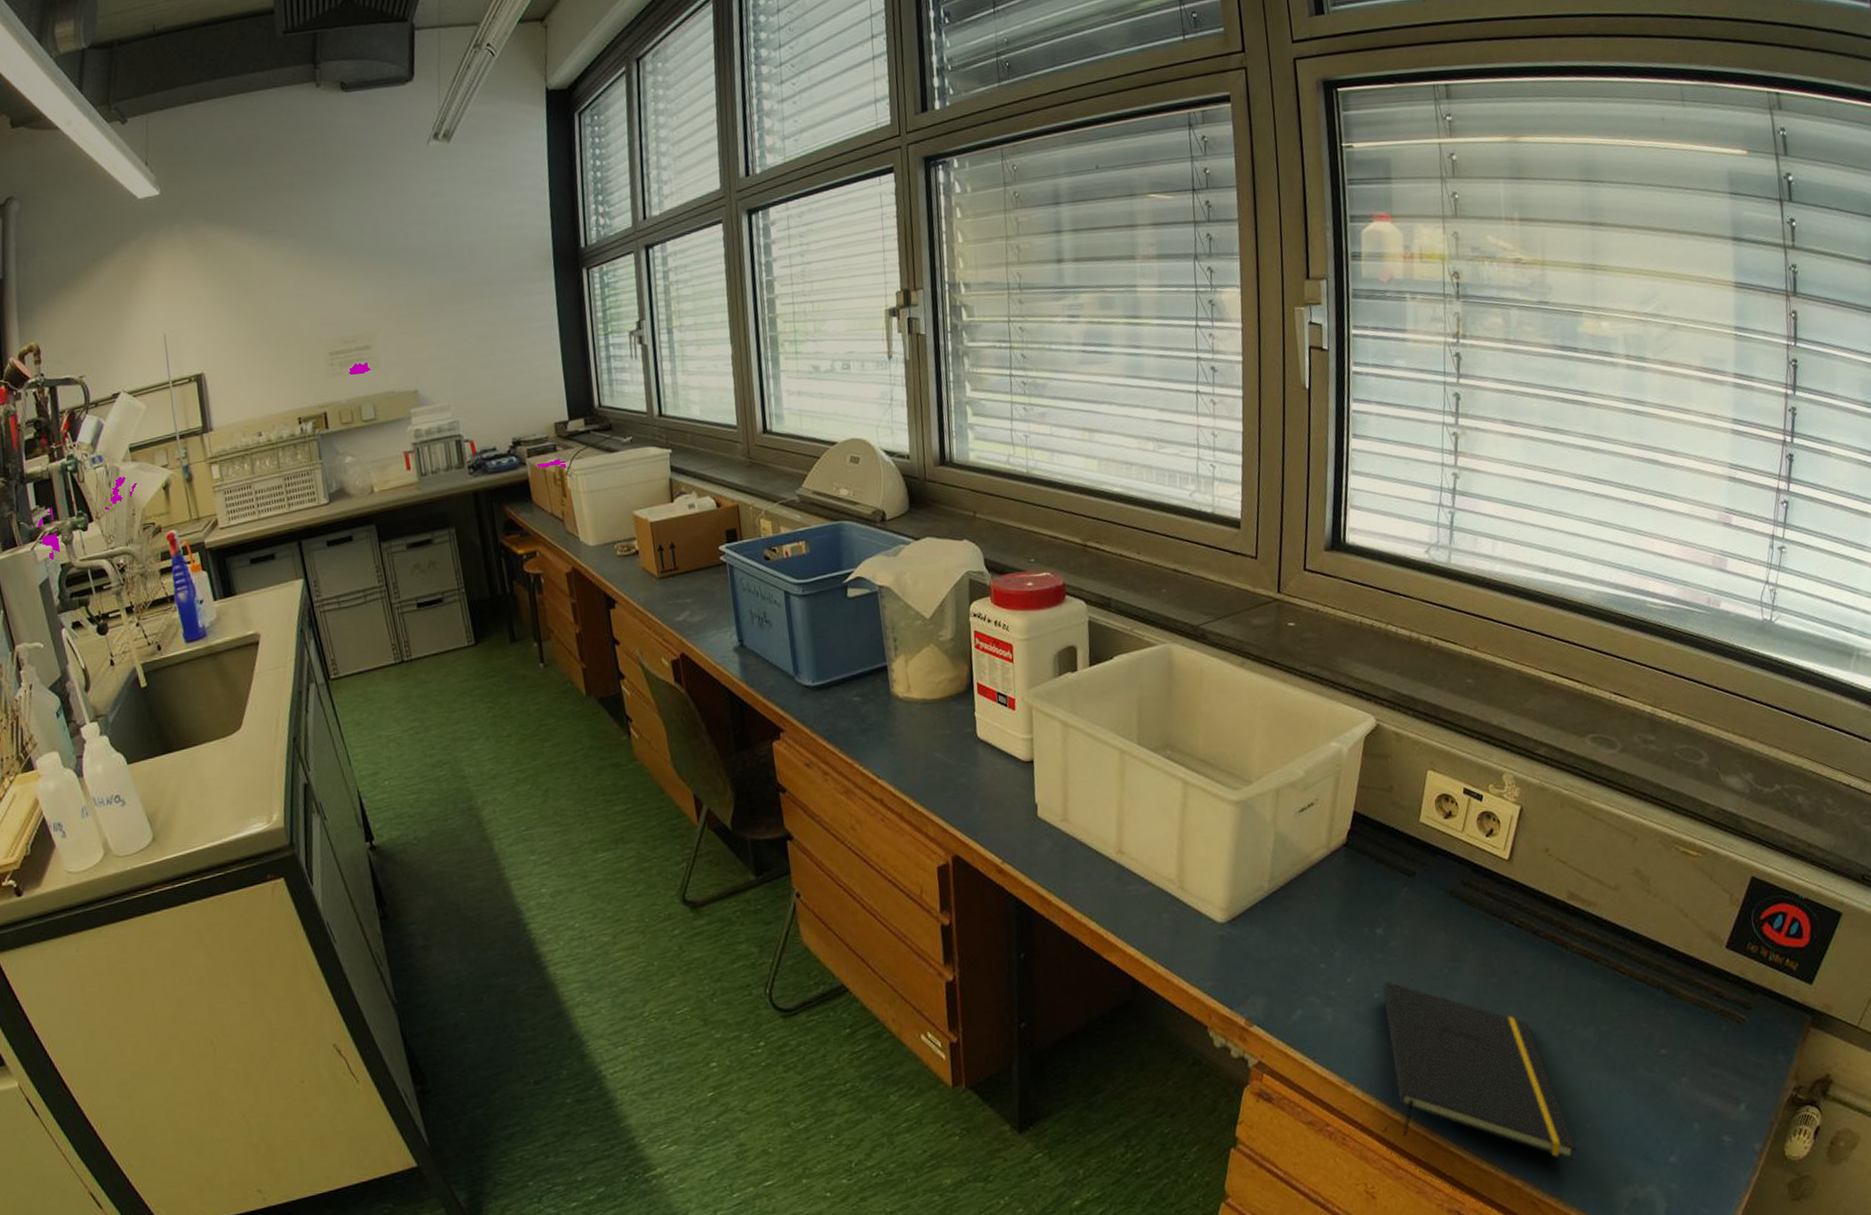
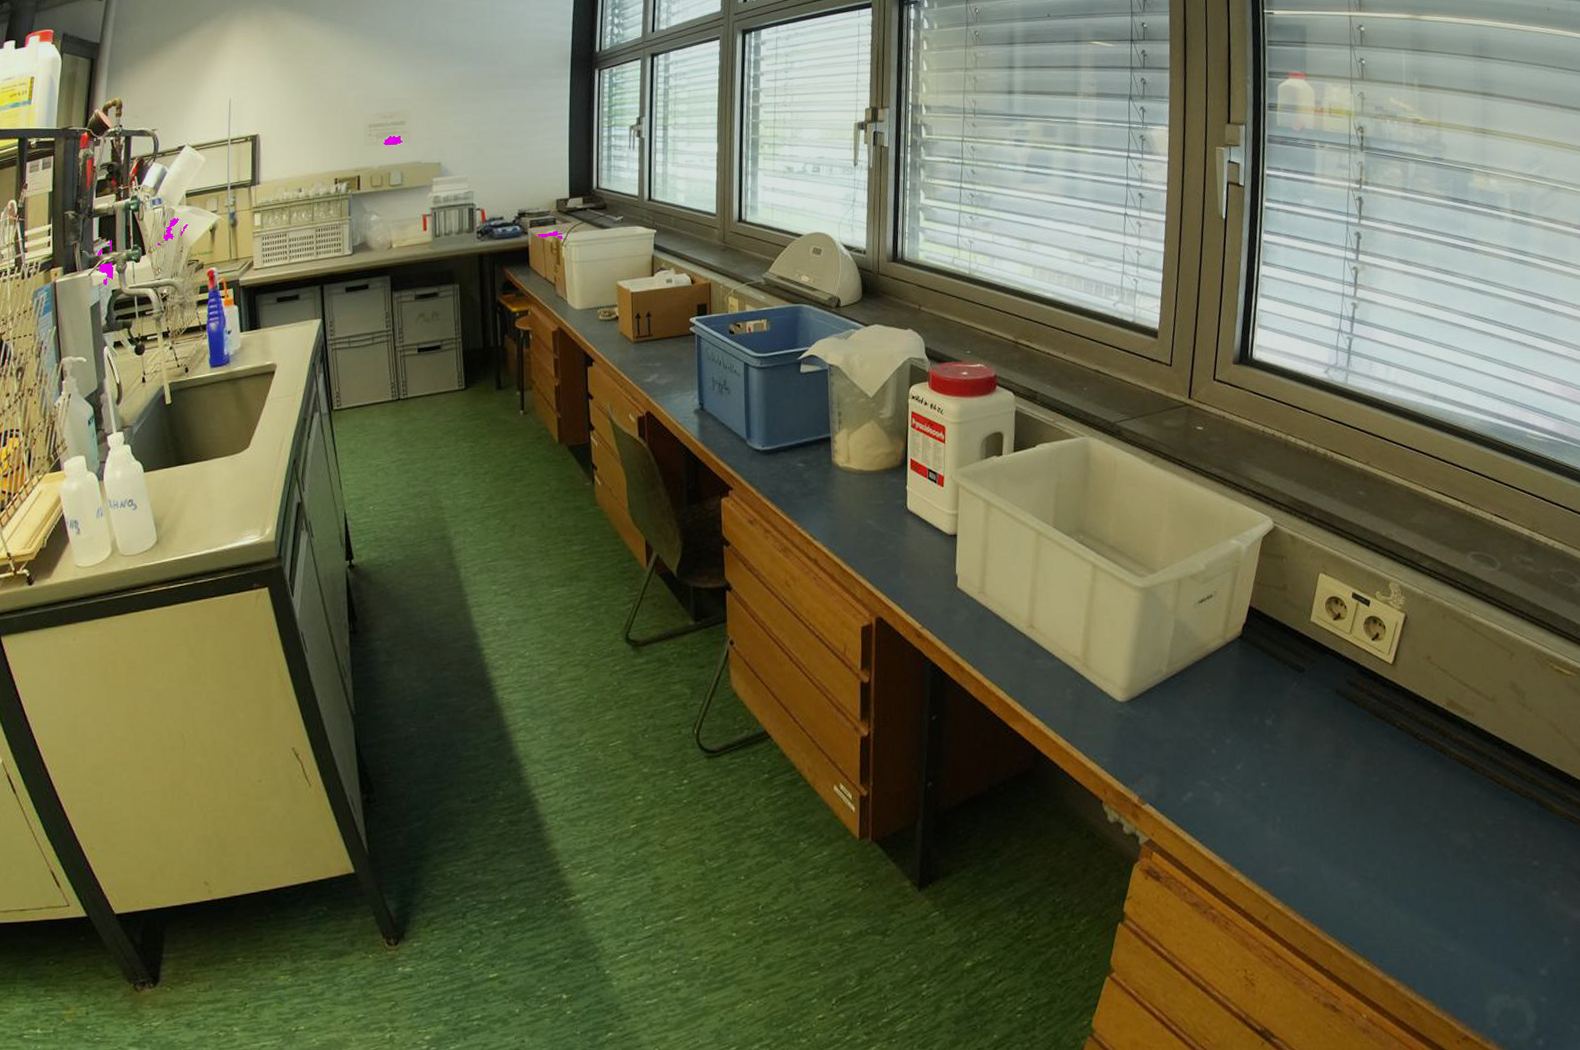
notepad: present [1382,981,1577,1161] -> none [1269,771,1450,964]

